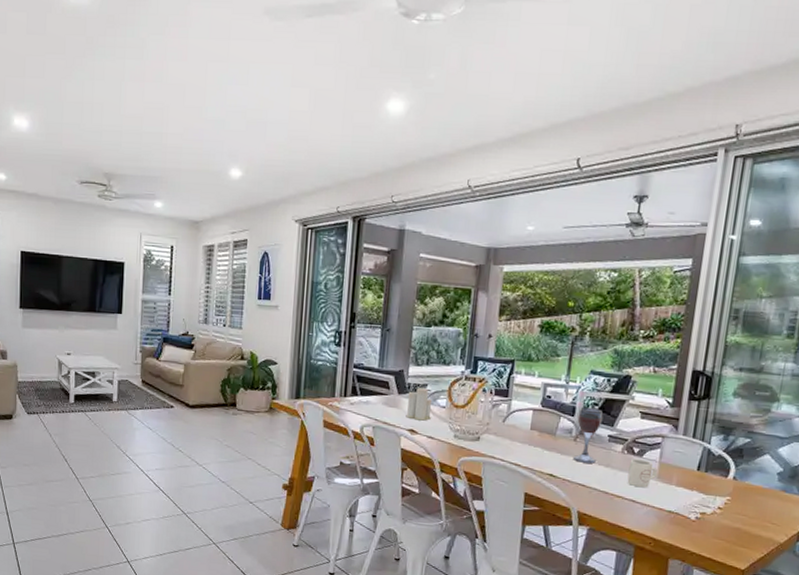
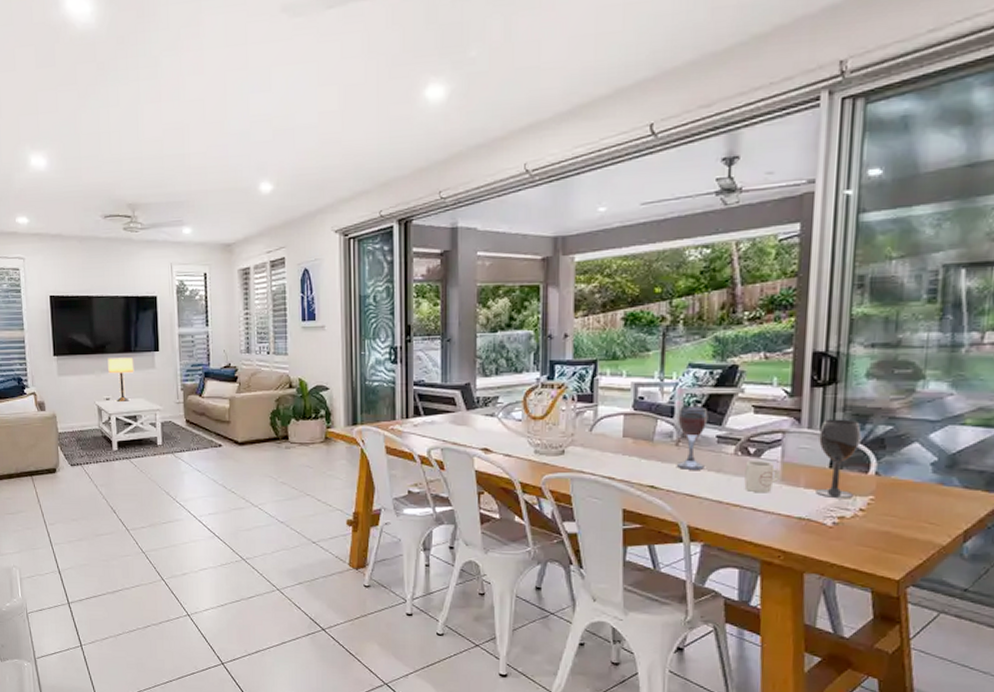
table lamp: none [72,316,97,359] -> present [108,357,134,403]
candle: present [406,385,432,421] -> none [477,398,507,437]
wine glass: none [684,428,726,497] -> present [816,419,862,498]

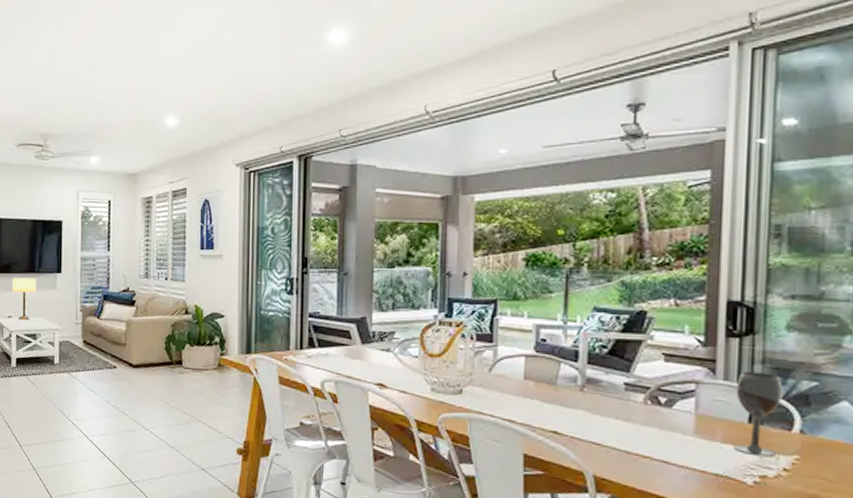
cup: present [676,405,708,470] -> none [580,350,615,417]
mug: present [744,461,780,493] -> none [655,411,694,446]

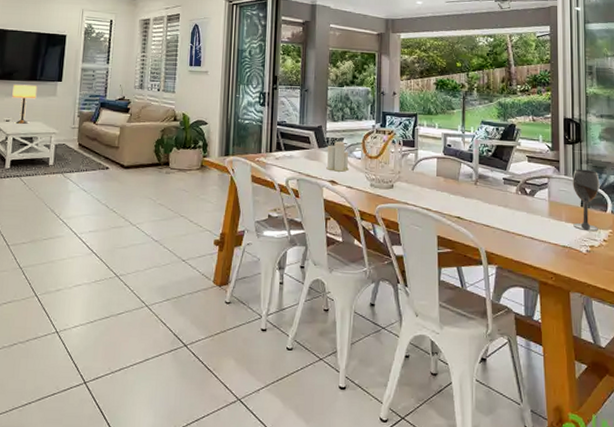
candle: none [372,333,403,373] -> present [326,139,350,172]

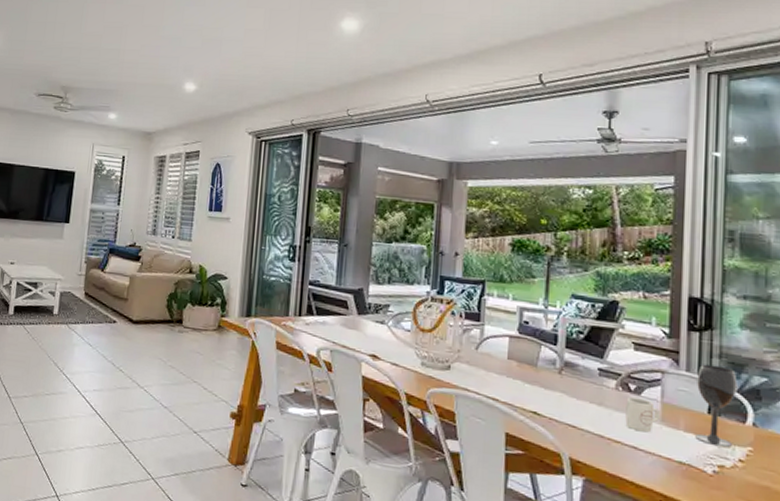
table lamp: present [12,84,37,125] -> none [17,224,43,269]
candle: present [326,139,350,172] -> none [366,306,396,346]
mug: none [524,199,548,226] -> present [625,397,660,433]

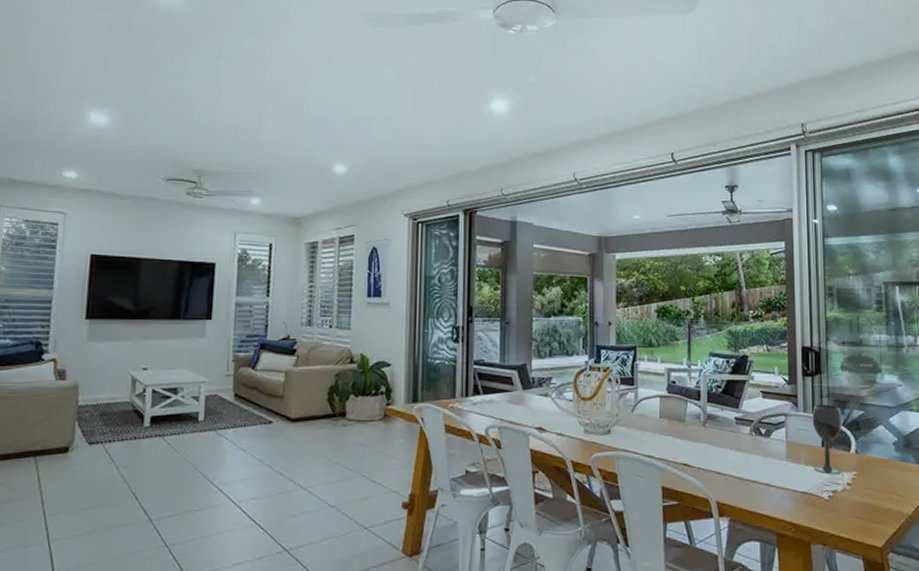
mug: present [625,397,660,433] -> none [759,441,786,470]

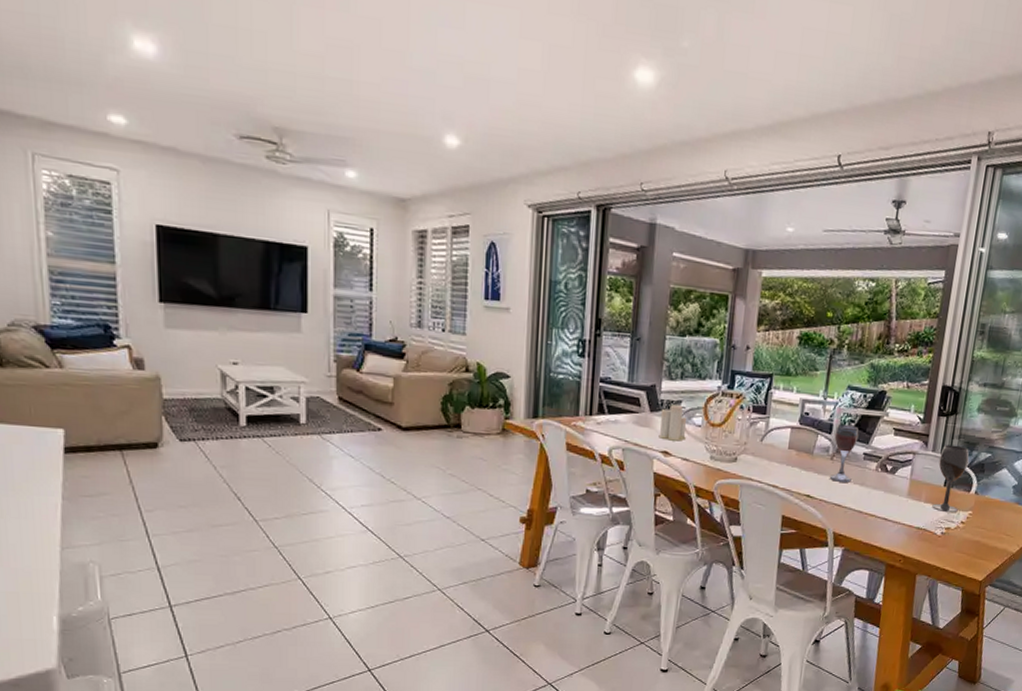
candle: none [532,379,560,417] -> present [658,402,687,441]
cup: none [703,390,728,448] -> present [829,424,859,483]

